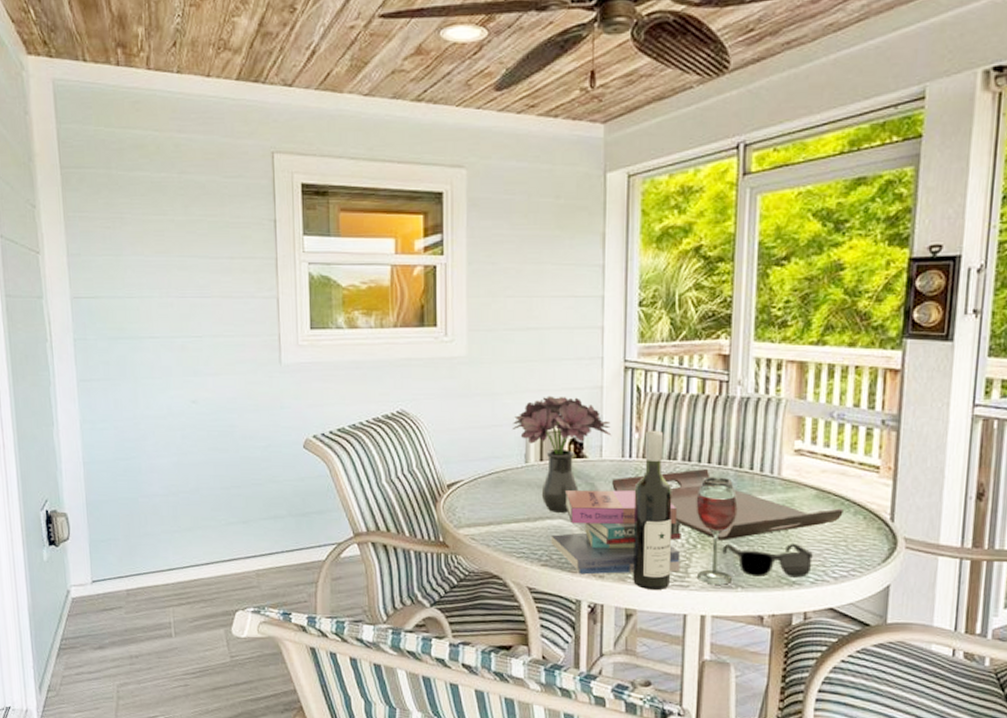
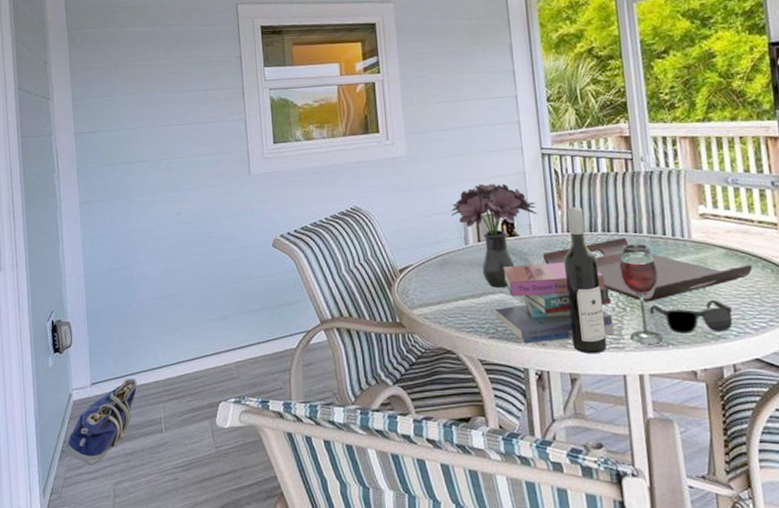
tote bag: none [61,578,144,665] -> present [64,378,137,465]

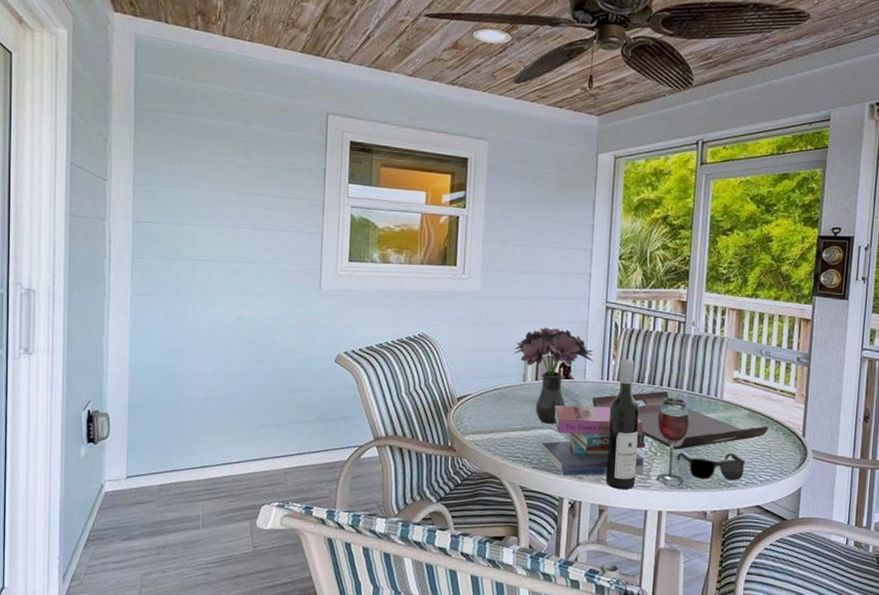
tote bag: present [64,378,137,465] -> none [90,474,177,555]

